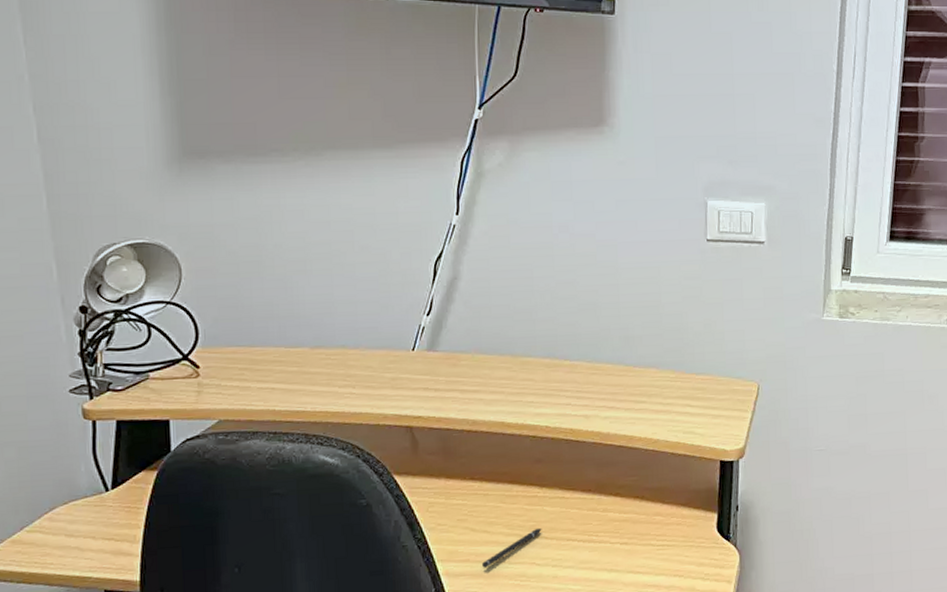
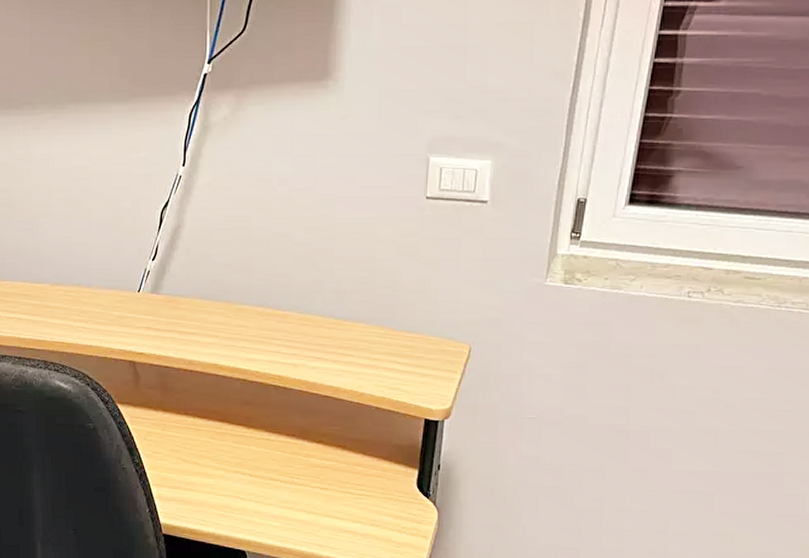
pen: present [482,527,542,568] -> none [192,465,247,496]

